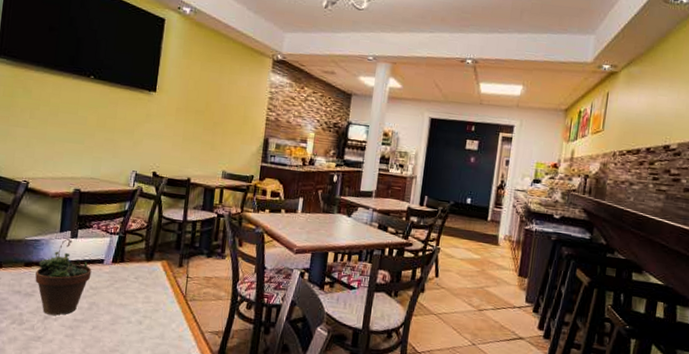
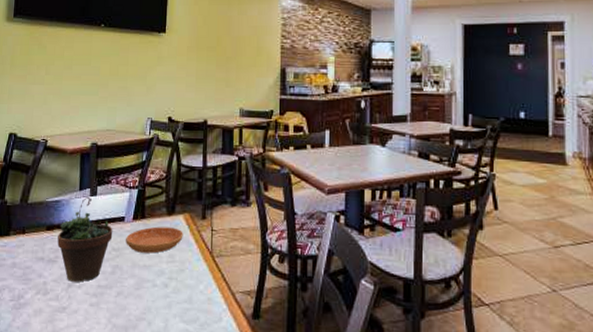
saucer: none [104,270,160,294] -> present [126,226,183,254]

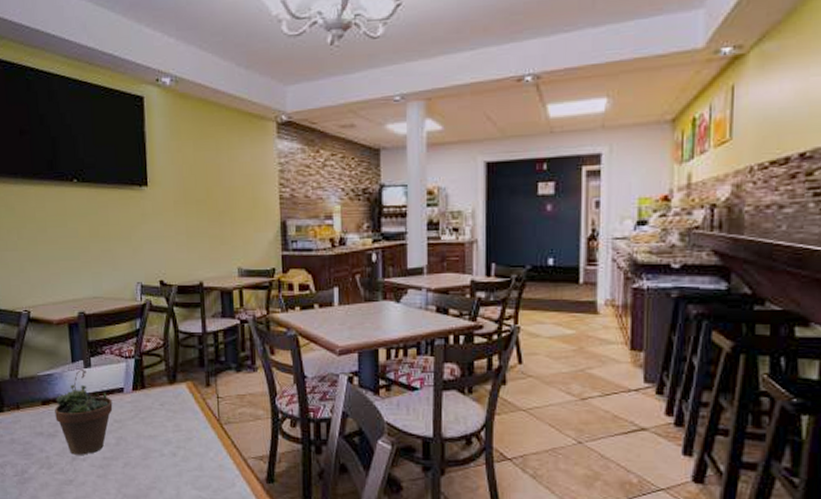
saucer: present [126,226,183,254] -> none [127,396,188,423]

